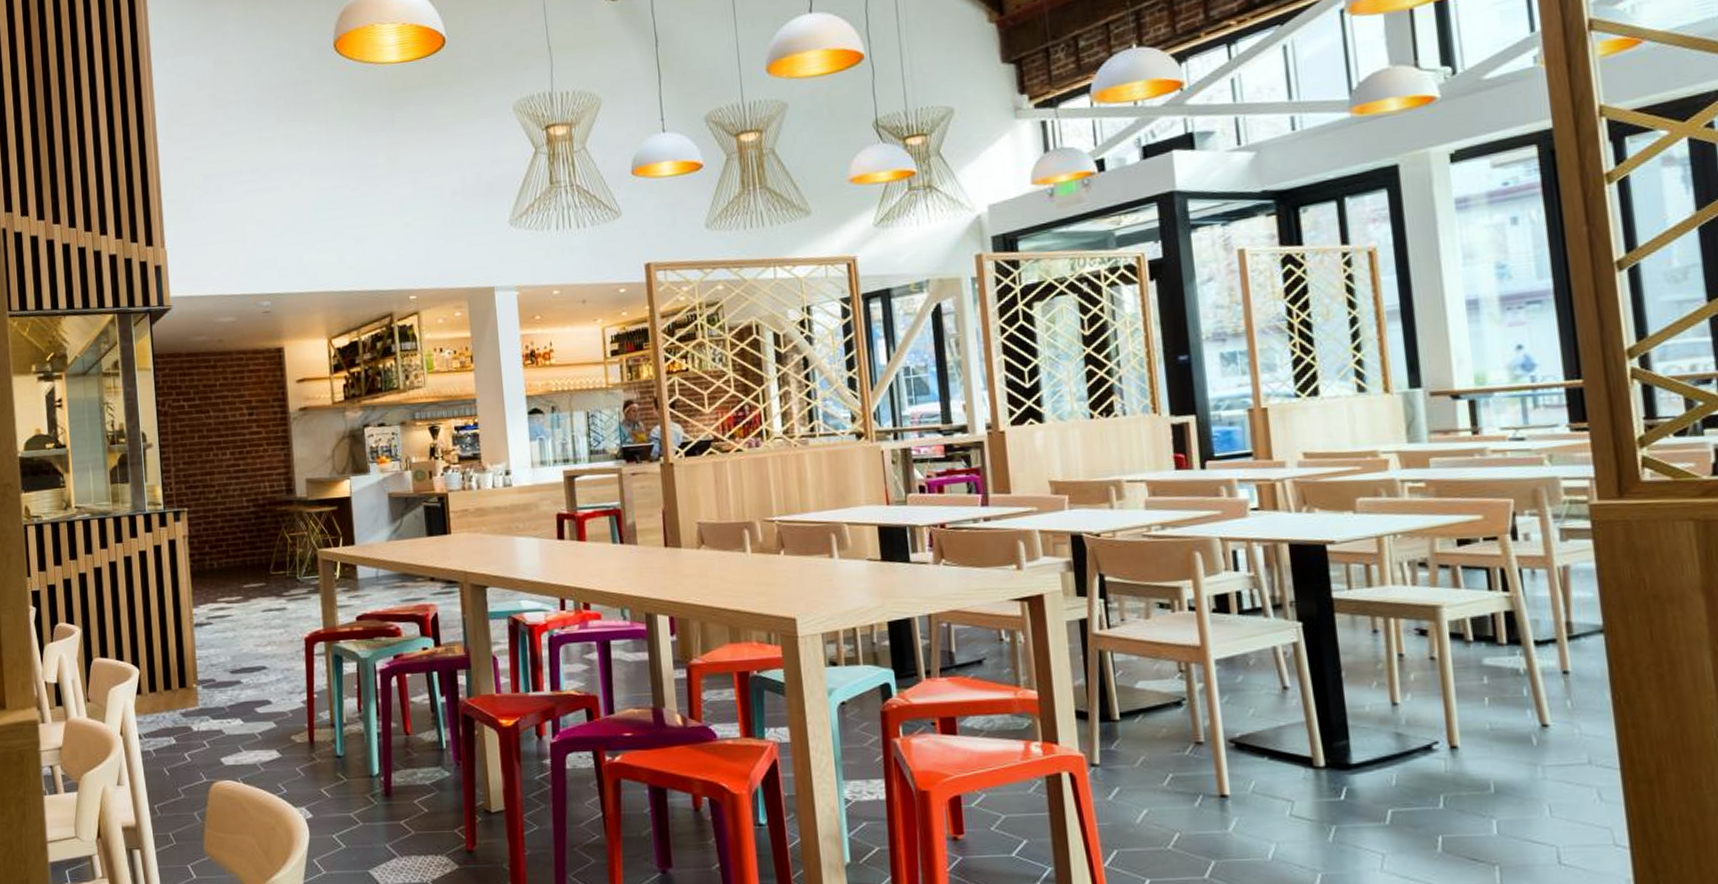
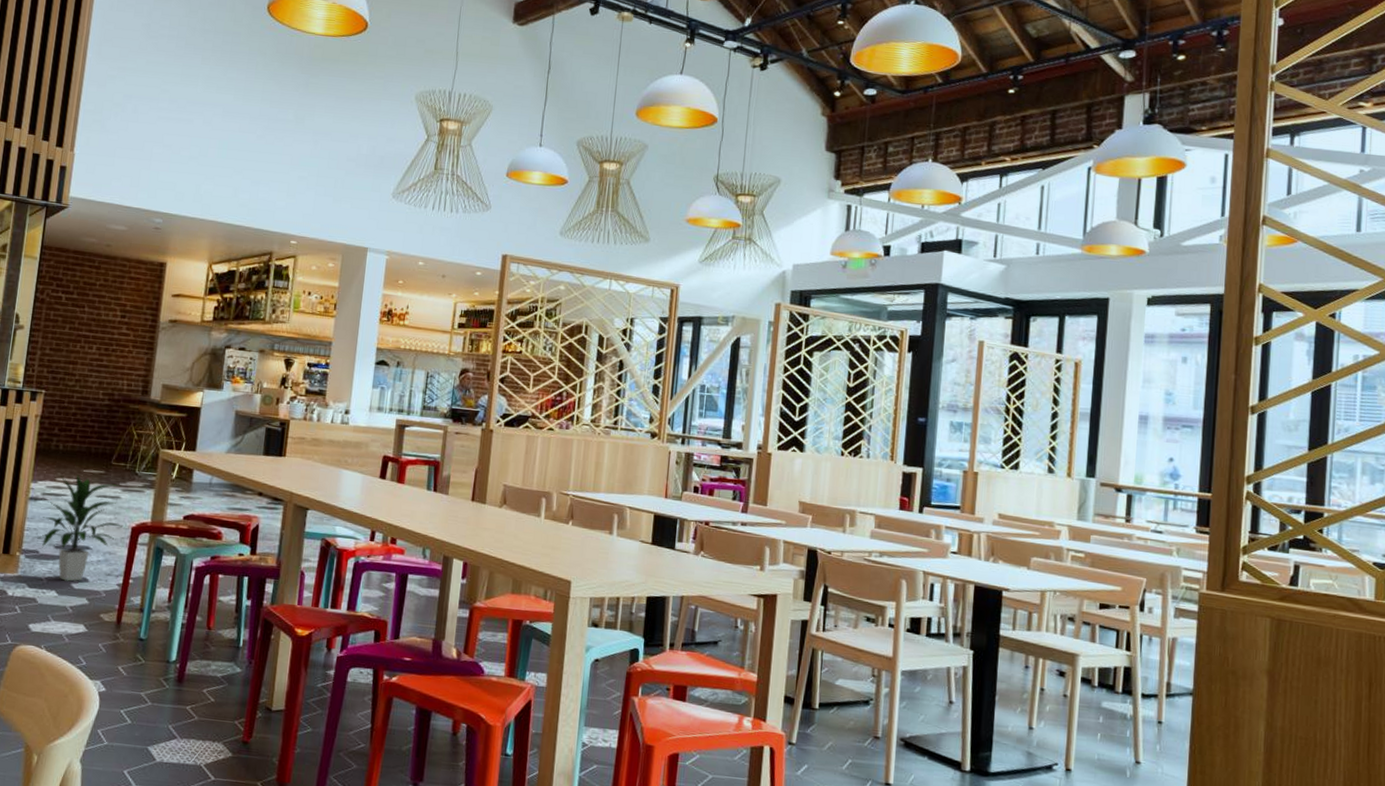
indoor plant: none [211,591,297,707] -> present [38,475,125,582]

